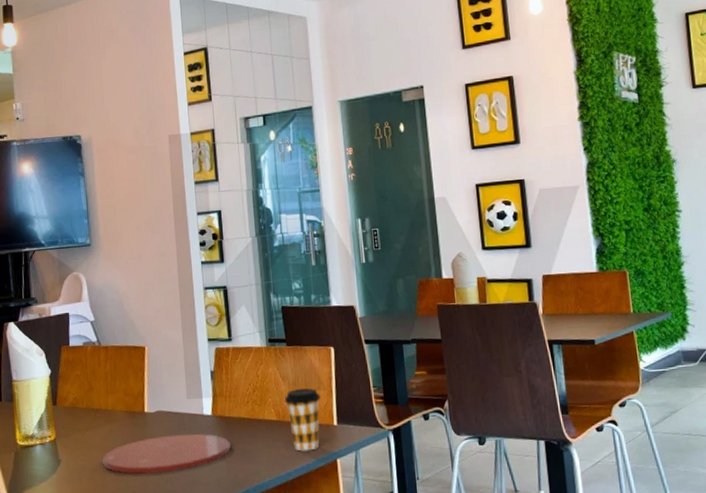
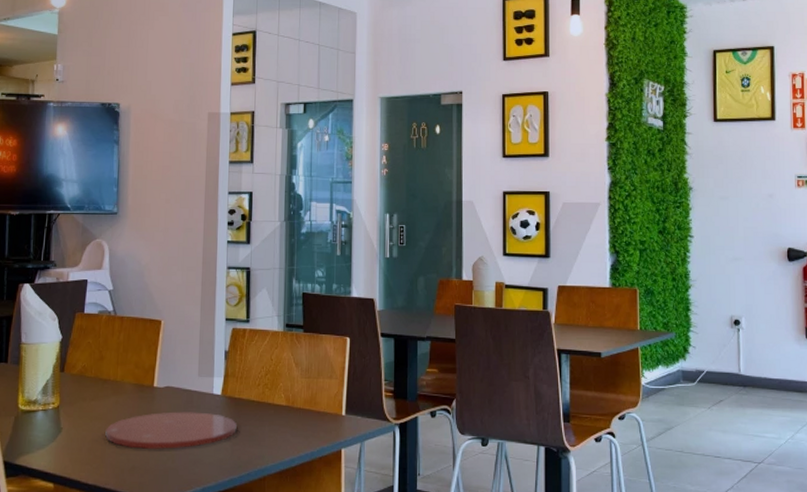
coffee cup: present [284,388,321,452] -> none [295,376,332,439]

